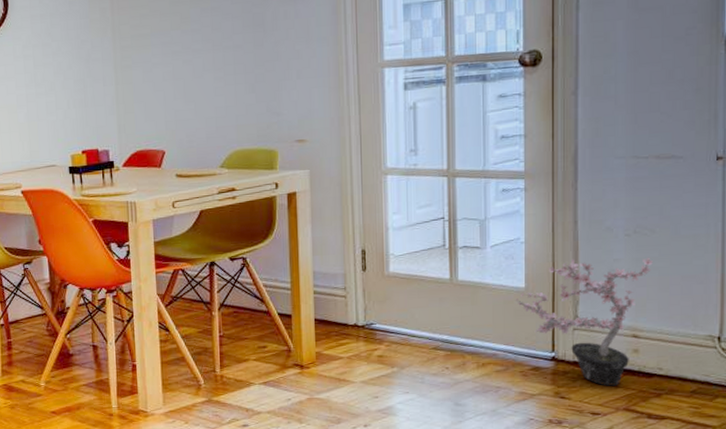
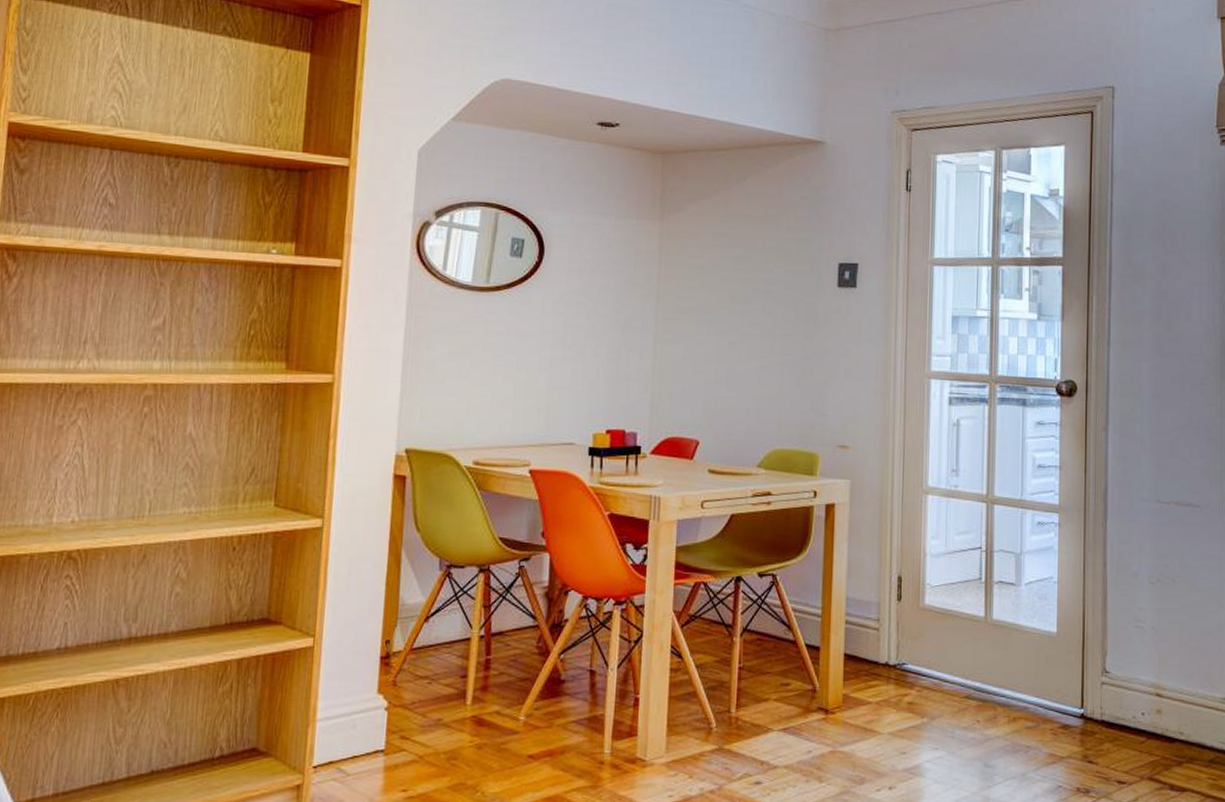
potted plant: present [515,257,653,386] -> none [1047,604,1174,751]

